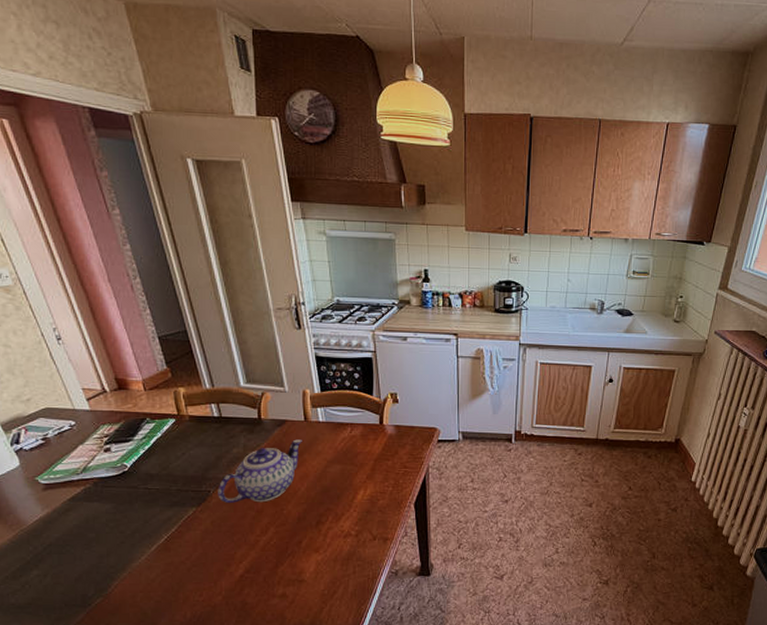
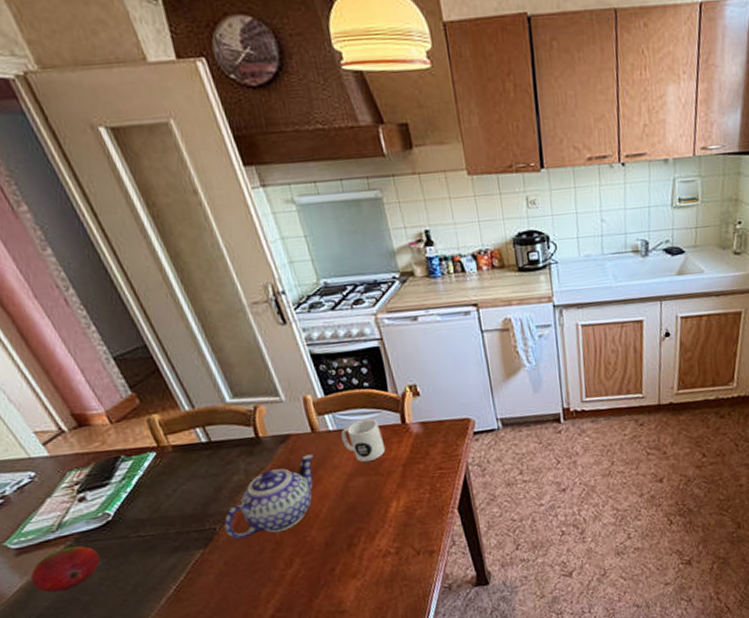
fruit: none [50,488,111,527] -> present [30,546,100,593]
mug: none [328,416,363,453] -> present [341,418,386,463]

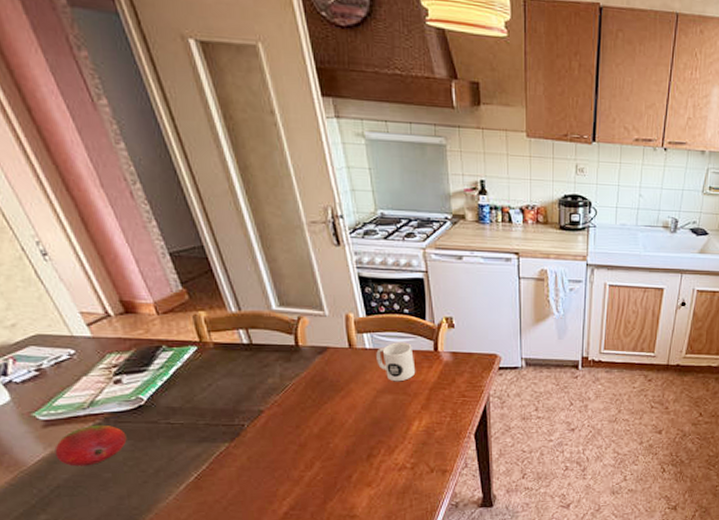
teapot: present [224,454,314,539] -> none [253,368,348,437]

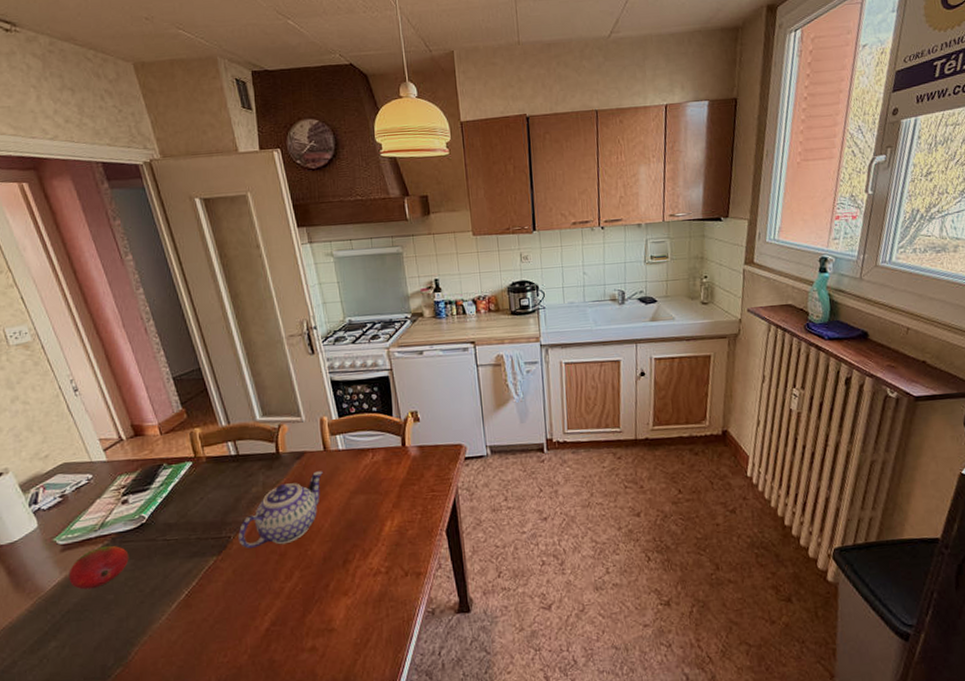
teapot: none [253,368,348,437] -> present [238,471,323,548]
mug: present [376,342,416,382] -> none [348,440,386,481]

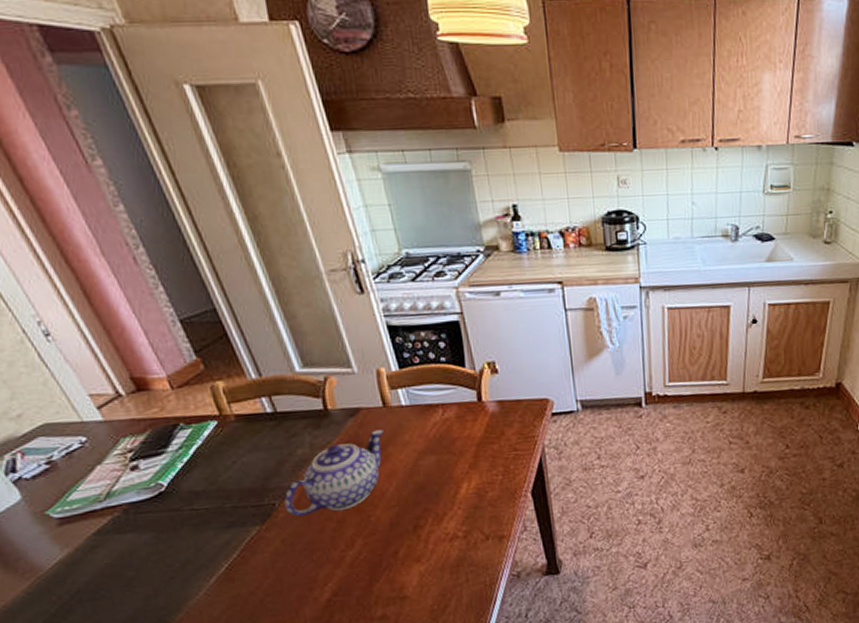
fruit: present [68,545,129,590] -> none [72,517,149,567]

